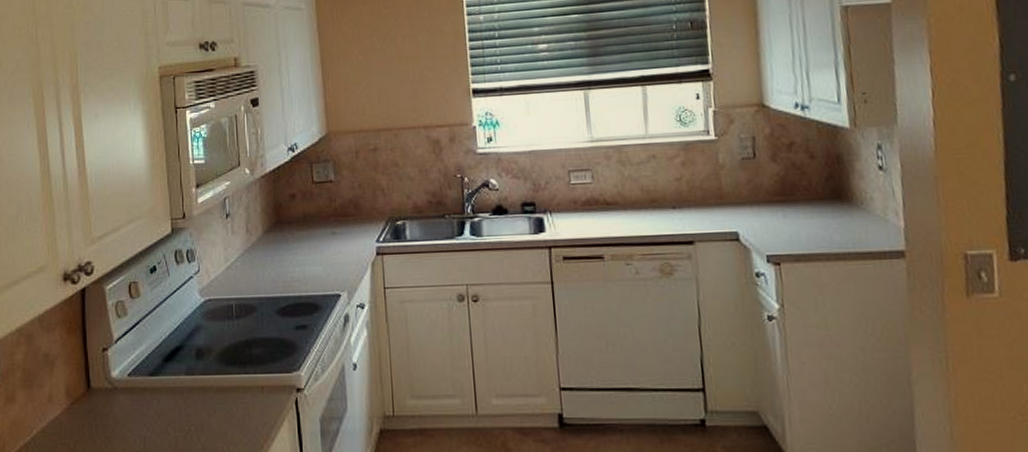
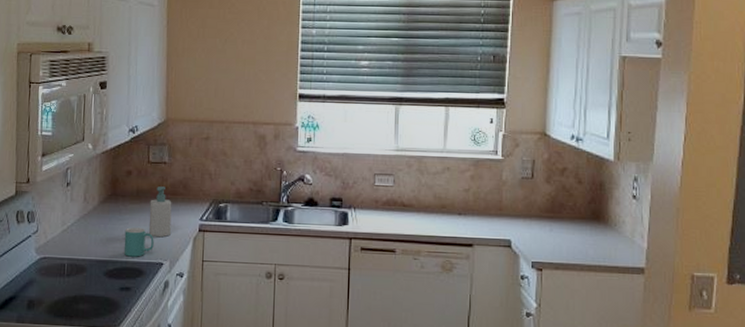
mug: none [294,257,328,291] -> present [123,227,154,257]
soap bottle: none [318,208,345,266] -> present [149,186,172,238]

